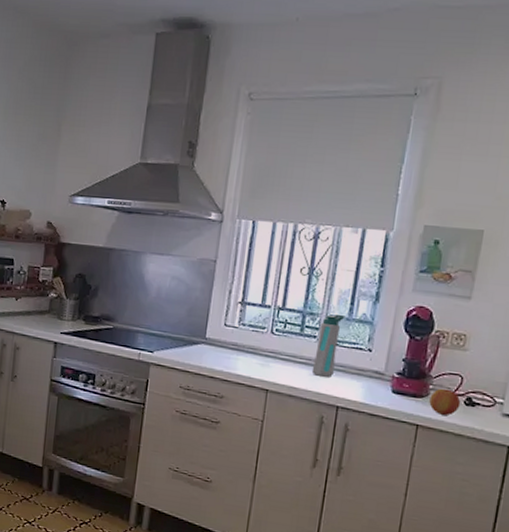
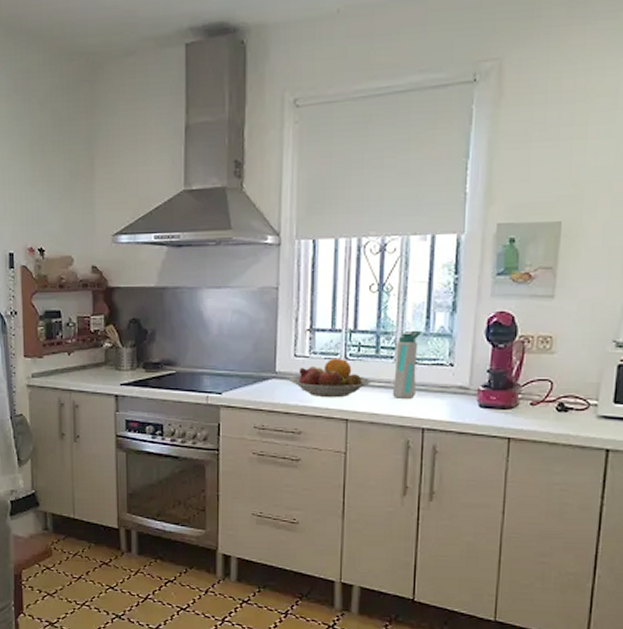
fruit bowl: none [217,331,294,369] -> present [289,358,372,398]
apple: present [429,388,461,415] -> none [519,396,553,424]

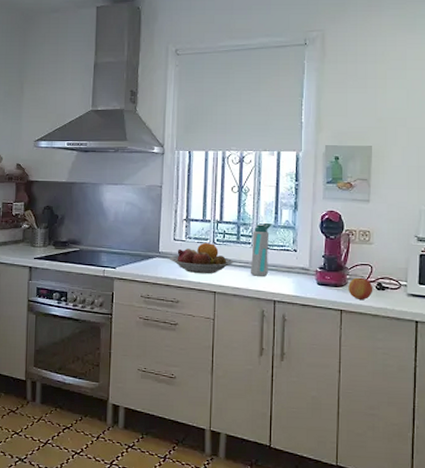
apple: none [519,396,553,424] -> present [348,277,373,300]

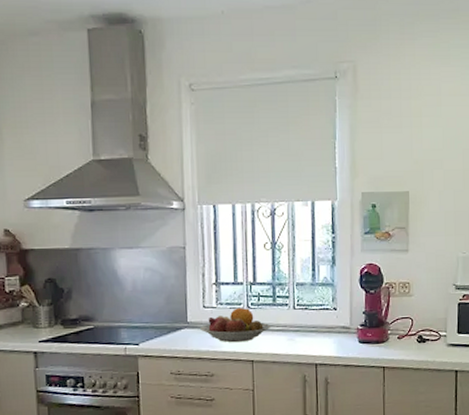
water bottle: present [250,222,272,276] -> none [288,280,310,340]
apple: present [348,277,373,300] -> none [390,331,415,354]

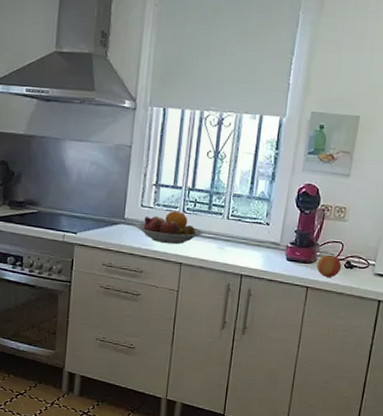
apple: none [390,331,415,354] -> present [316,254,342,277]

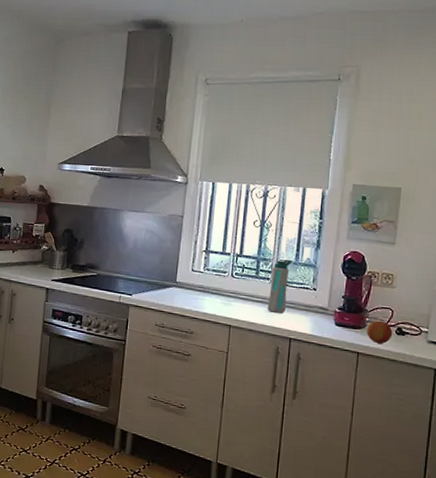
fruit bowl: present [135,210,204,245] -> none [186,275,252,307]
water bottle: none [219,192,247,249] -> present [267,259,293,313]

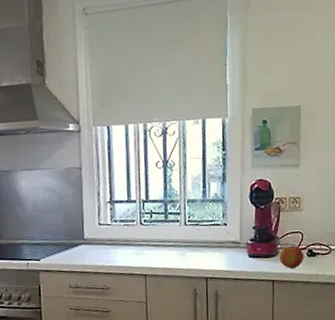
water bottle: present [267,259,293,313] -> none [180,197,200,255]

